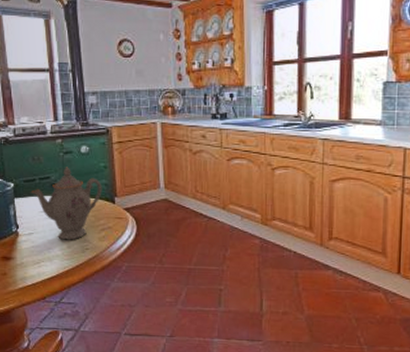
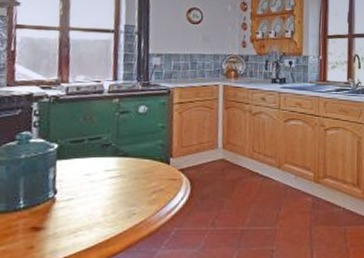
teapot: present [31,167,102,240] -> none [77,127,158,205]

